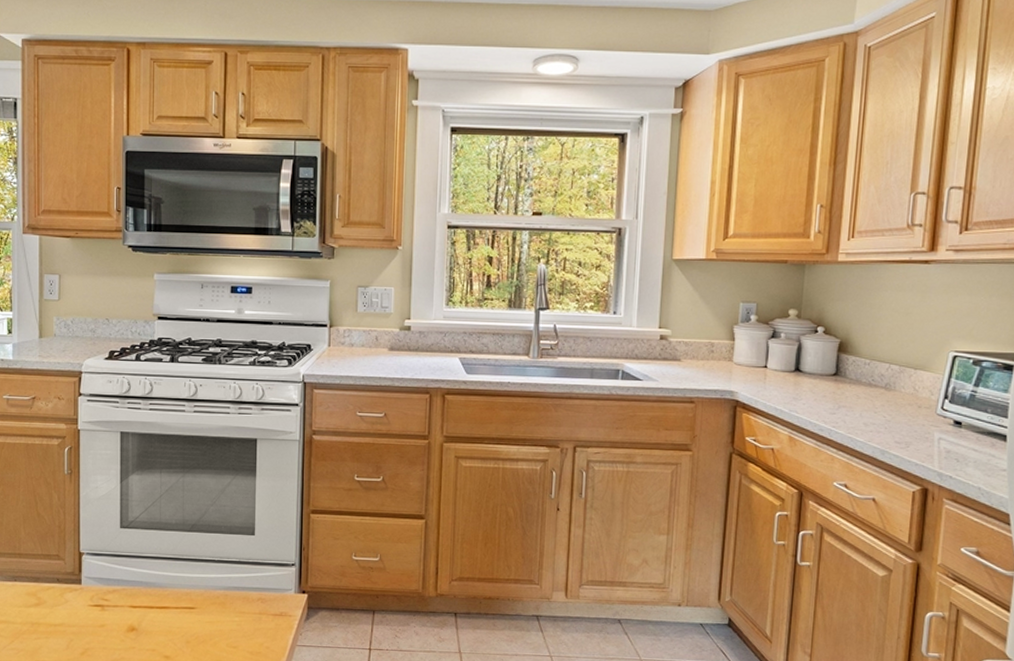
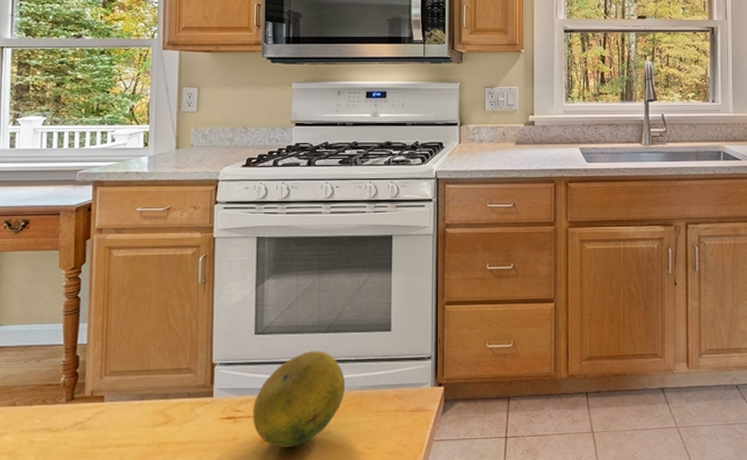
fruit: none [119,548,208,639] -> present [252,351,345,448]

